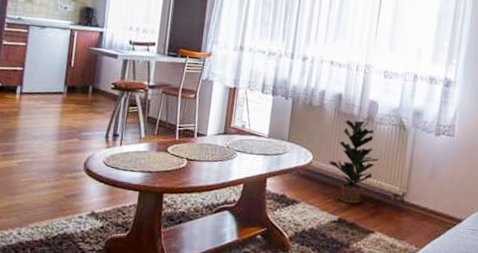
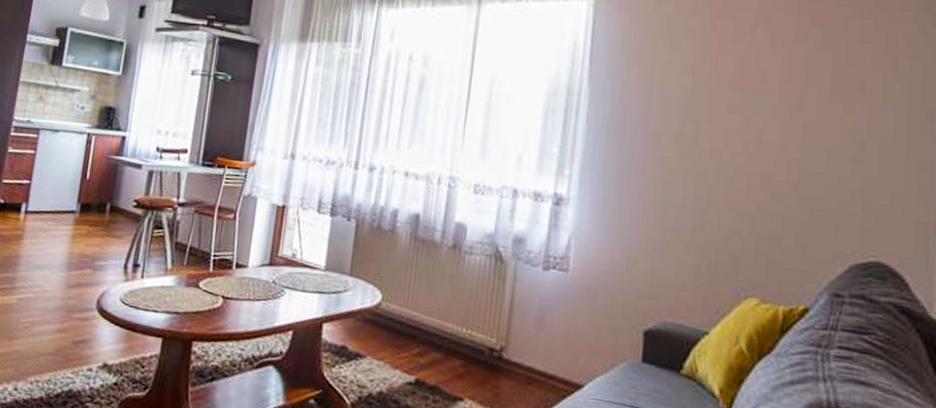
potted plant: present [329,120,379,204] -> none [403,248,469,360]

